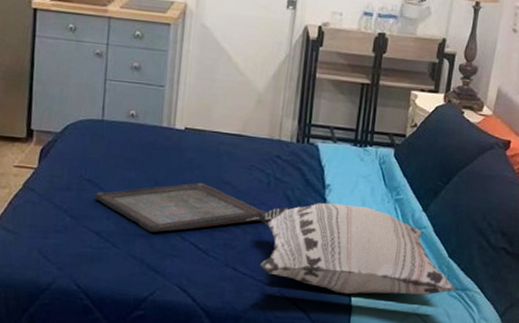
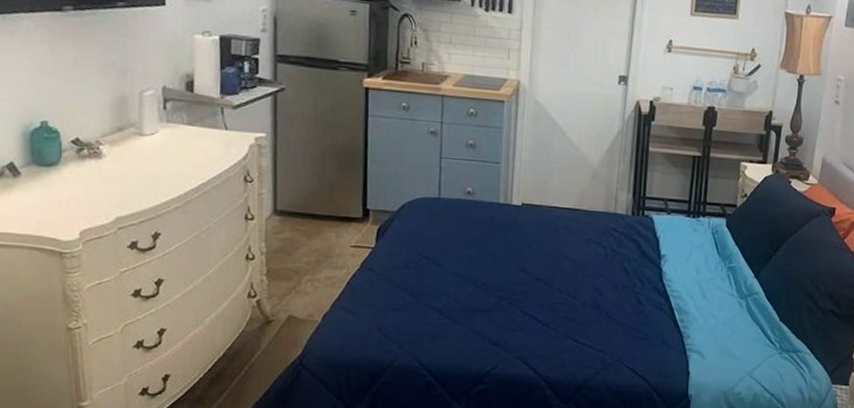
serving tray: present [94,183,267,232] -> none [434,257,605,307]
decorative pillow: present [258,202,456,296] -> none [596,272,788,360]

